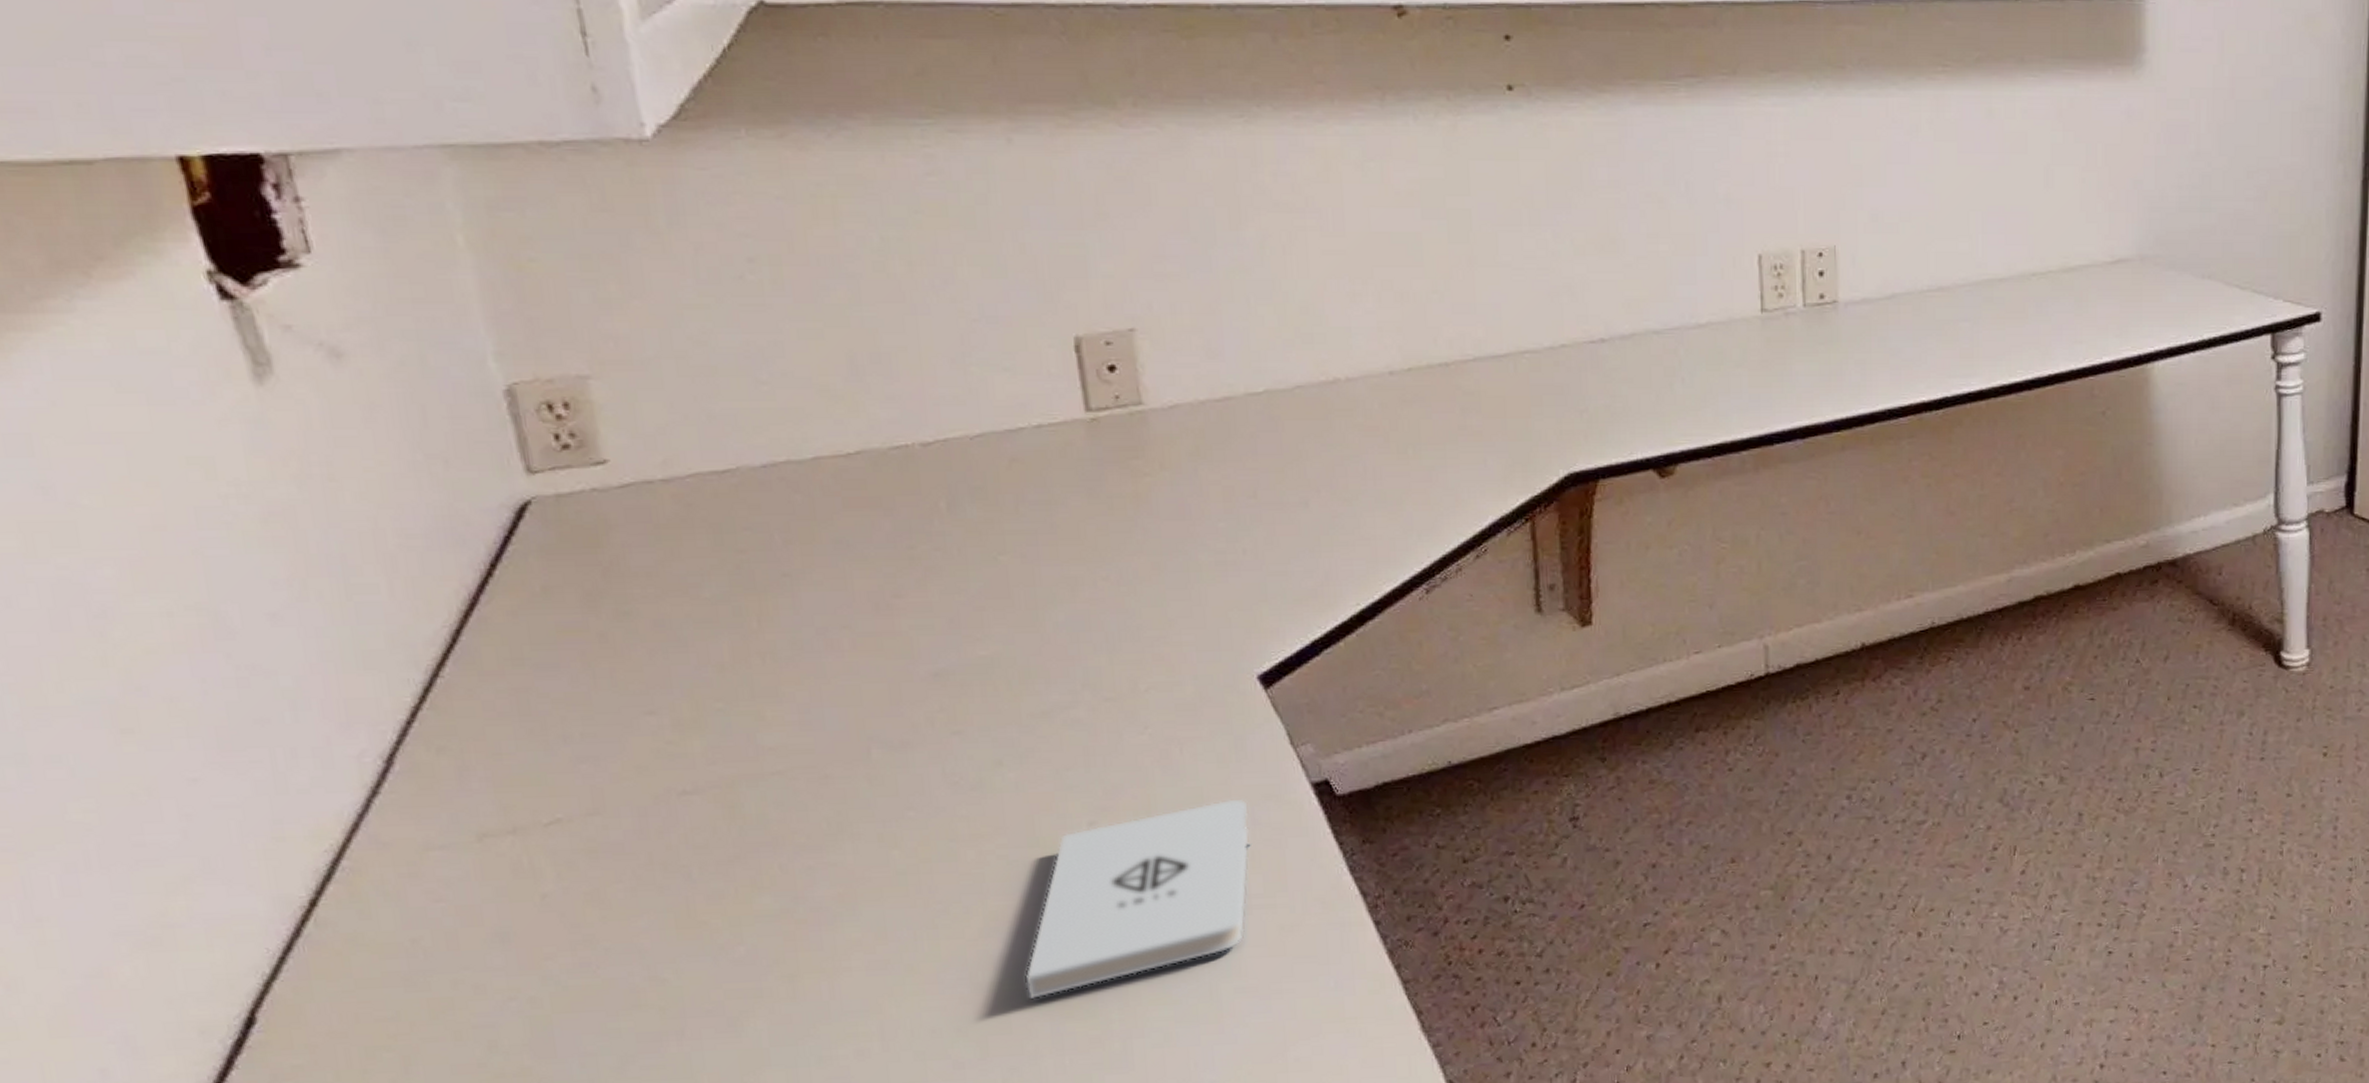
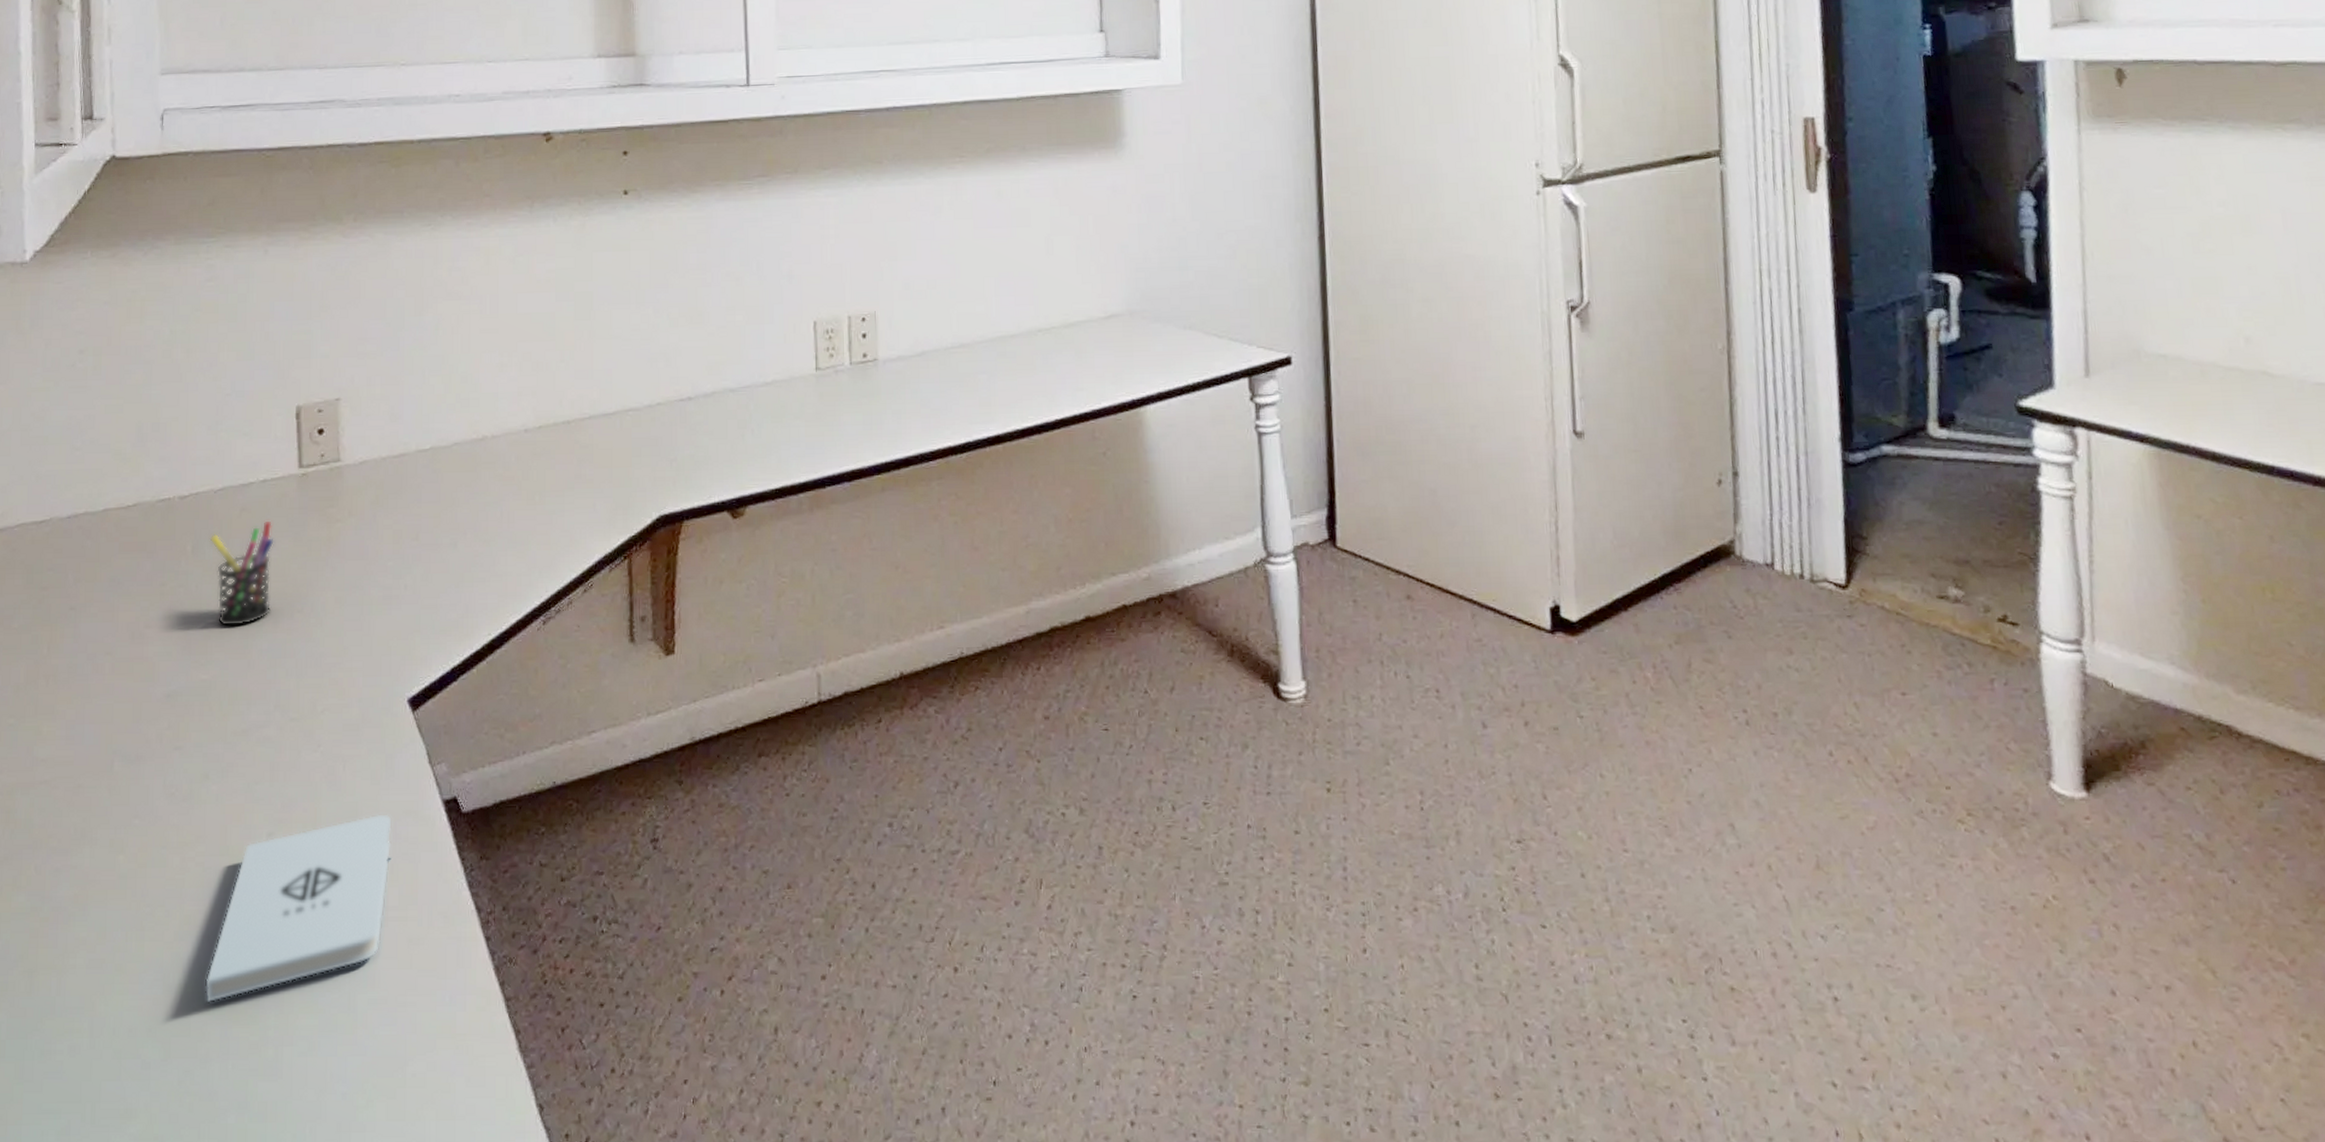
pen holder: none [970,475,1065,597] -> present [209,522,274,627]

